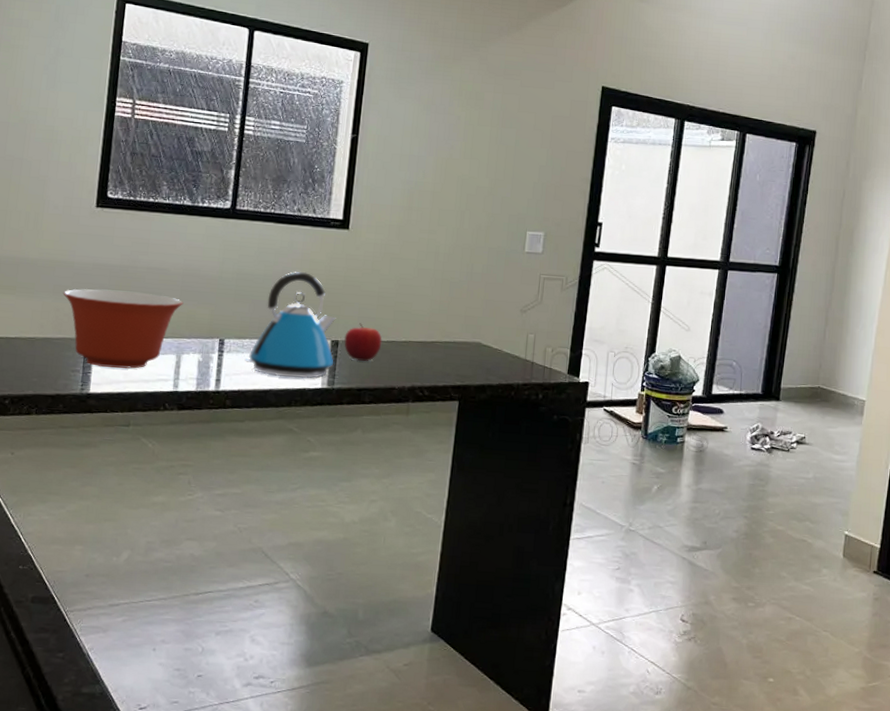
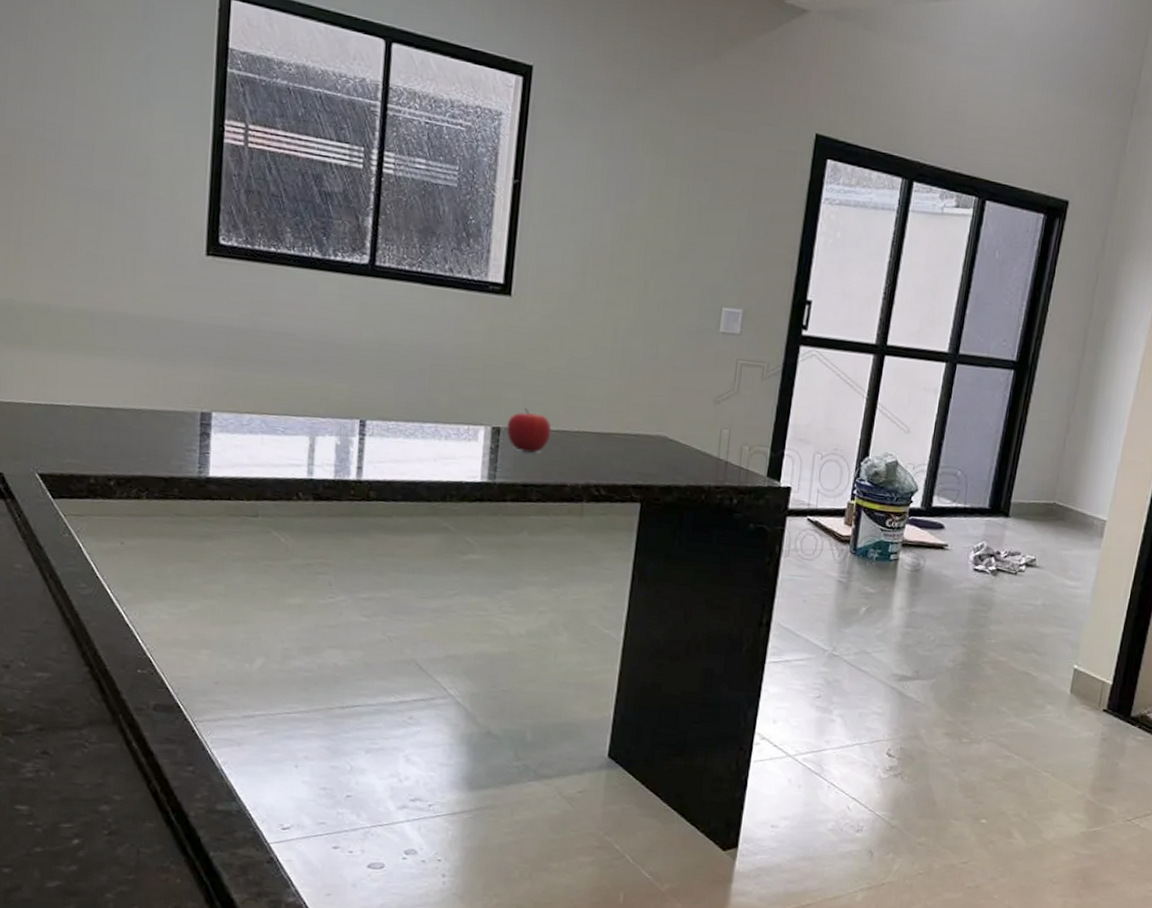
mixing bowl: present [63,289,184,369] -> none [171,353,316,451]
kettle: present [245,271,336,379] -> none [391,344,497,471]

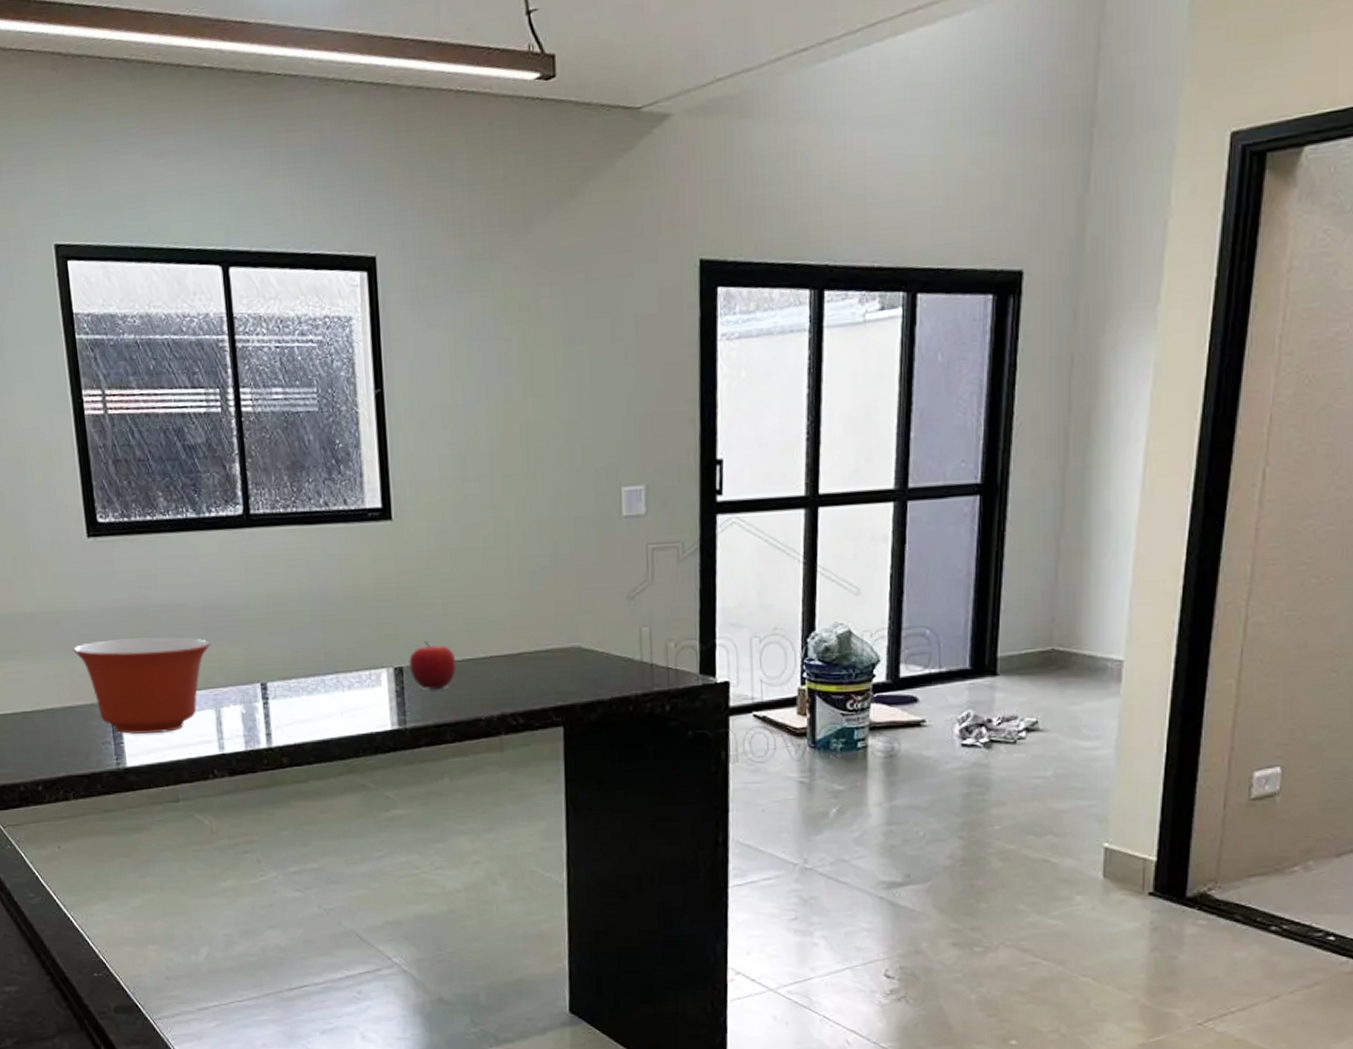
mixing bowl: none [171,353,316,451] -> present [72,637,211,734]

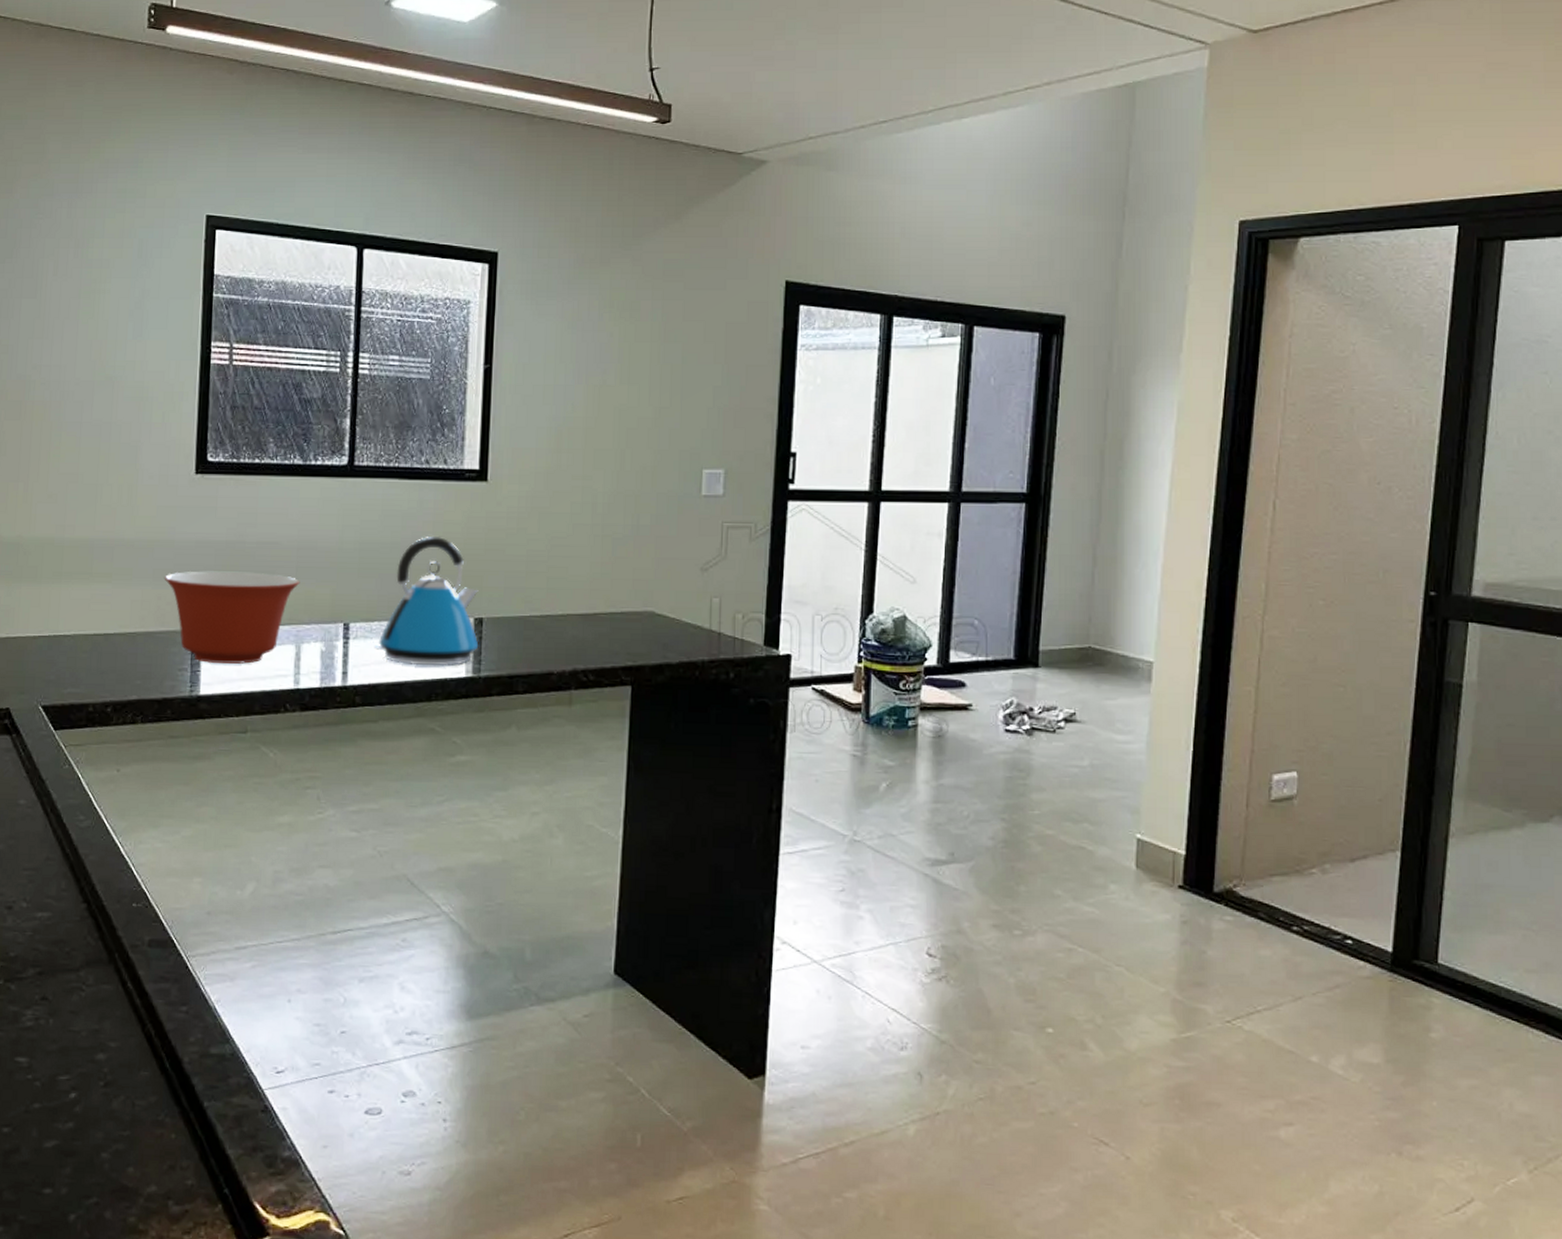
kettle: none [296,583,402,721] -> present [375,536,479,666]
fruit: present [409,641,457,691] -> none [489,595,535,642]

